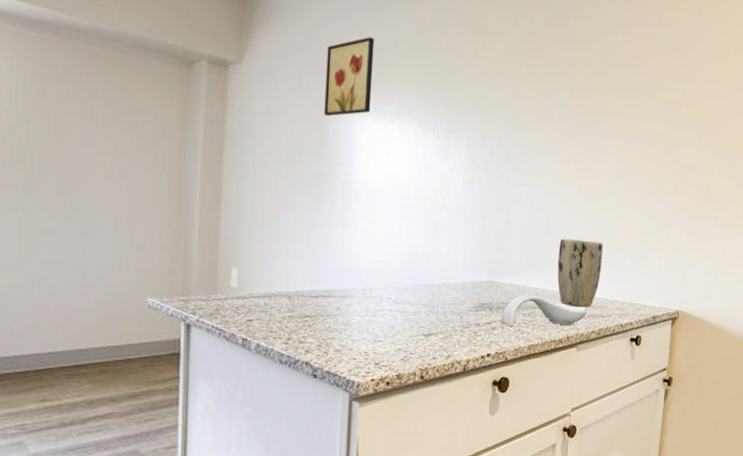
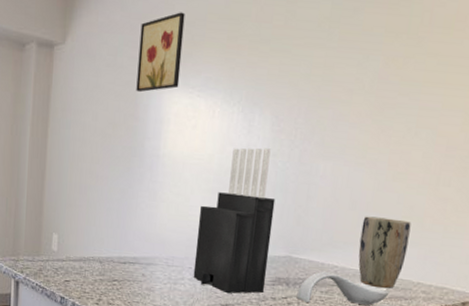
knife block: none [393,174,475,322] -> present [193,148,276,294]

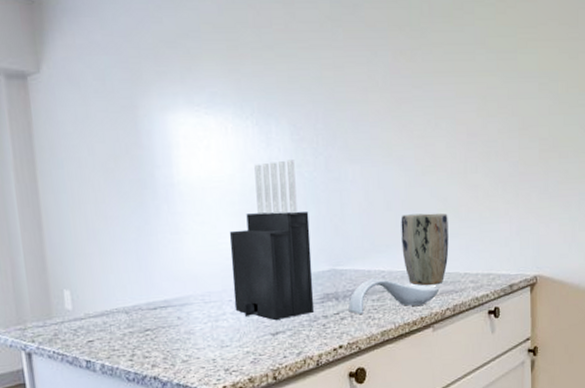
wall art: present [136,12,185,93] -> none [127,25,183,118]

